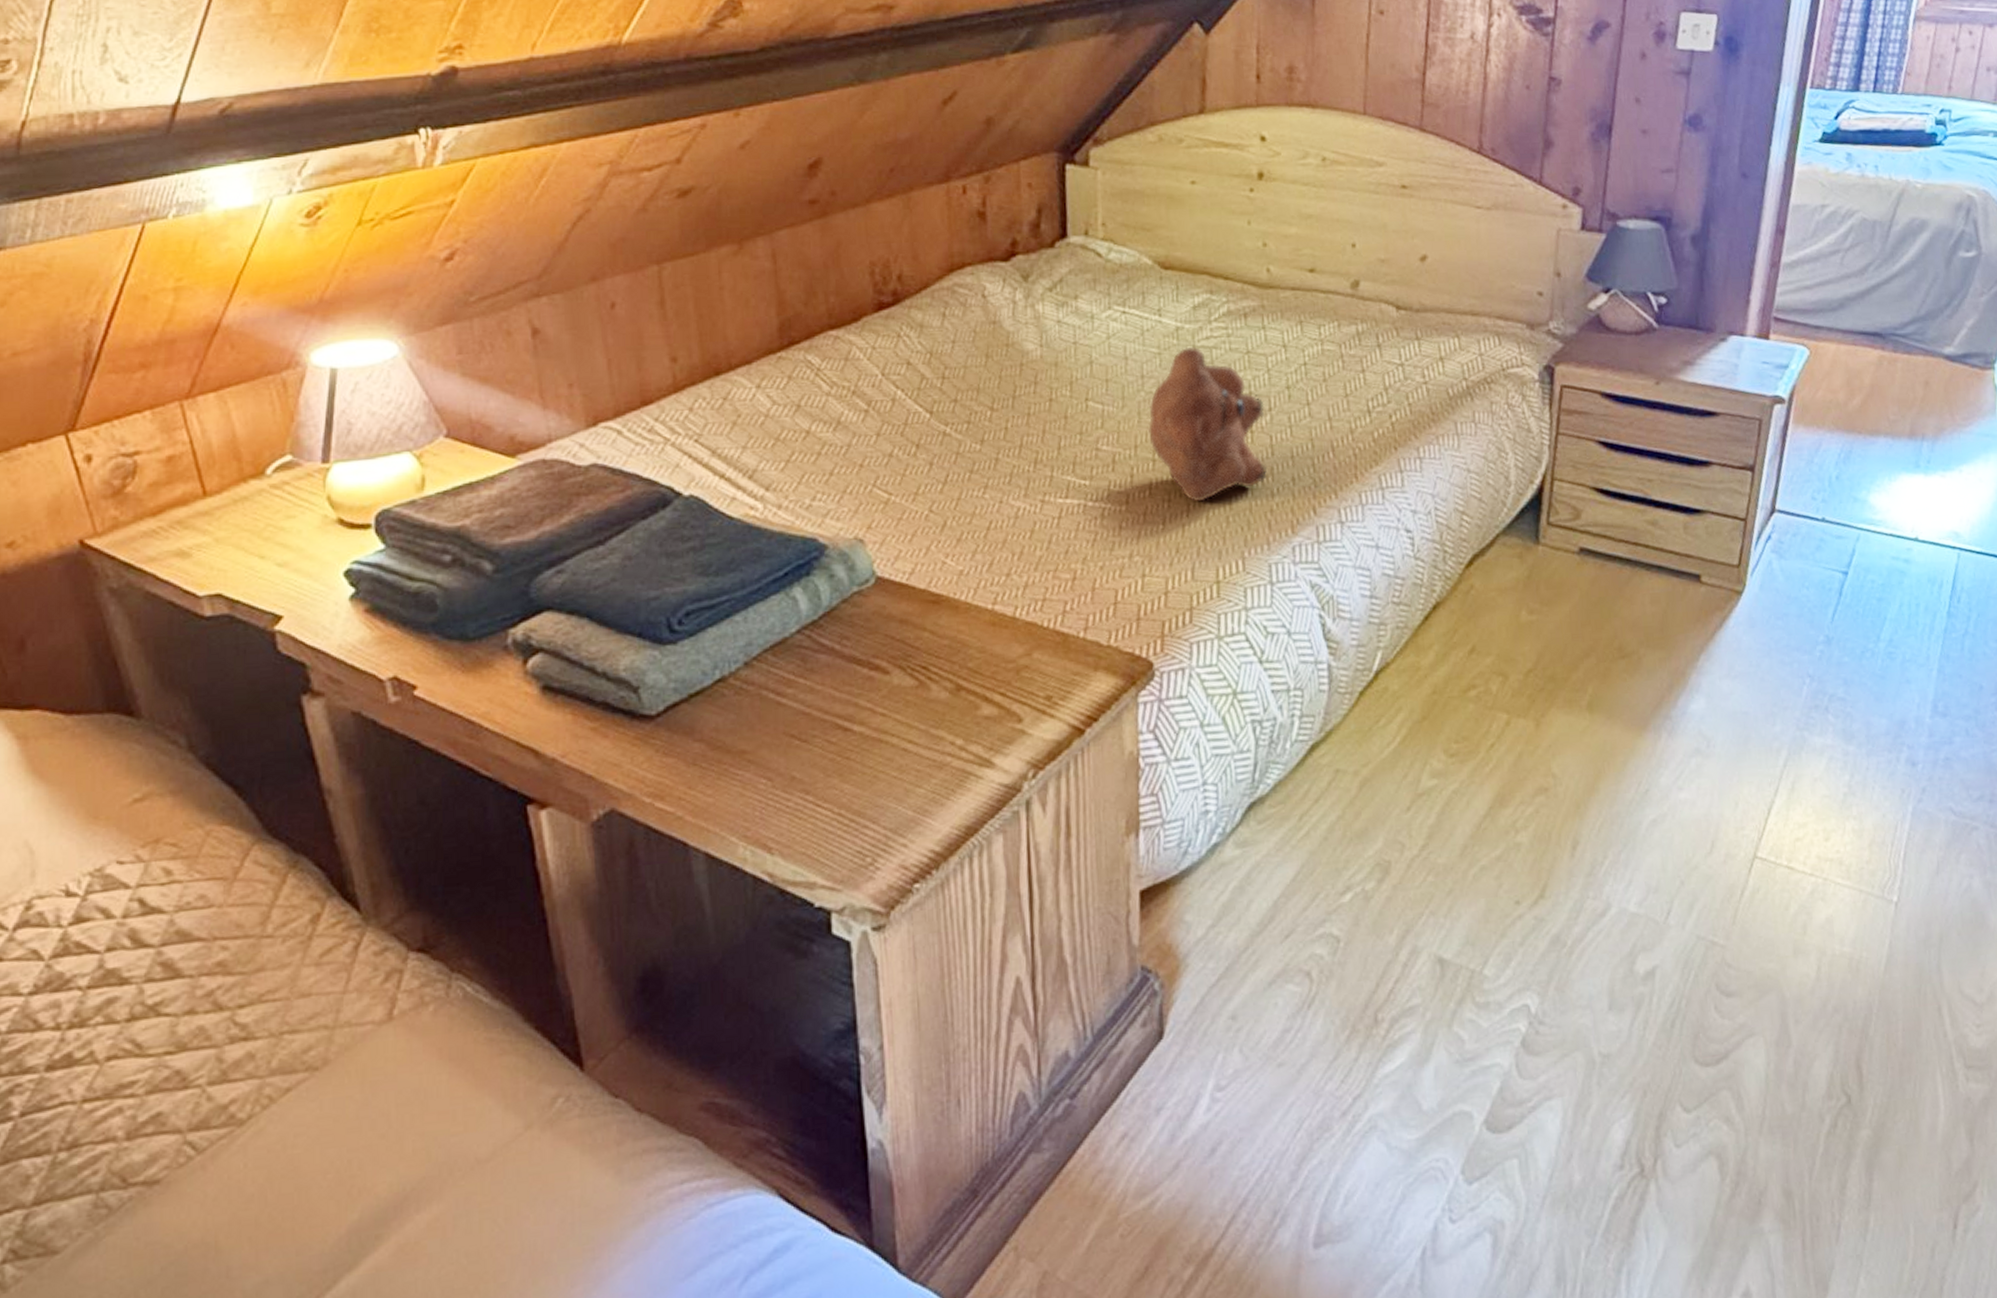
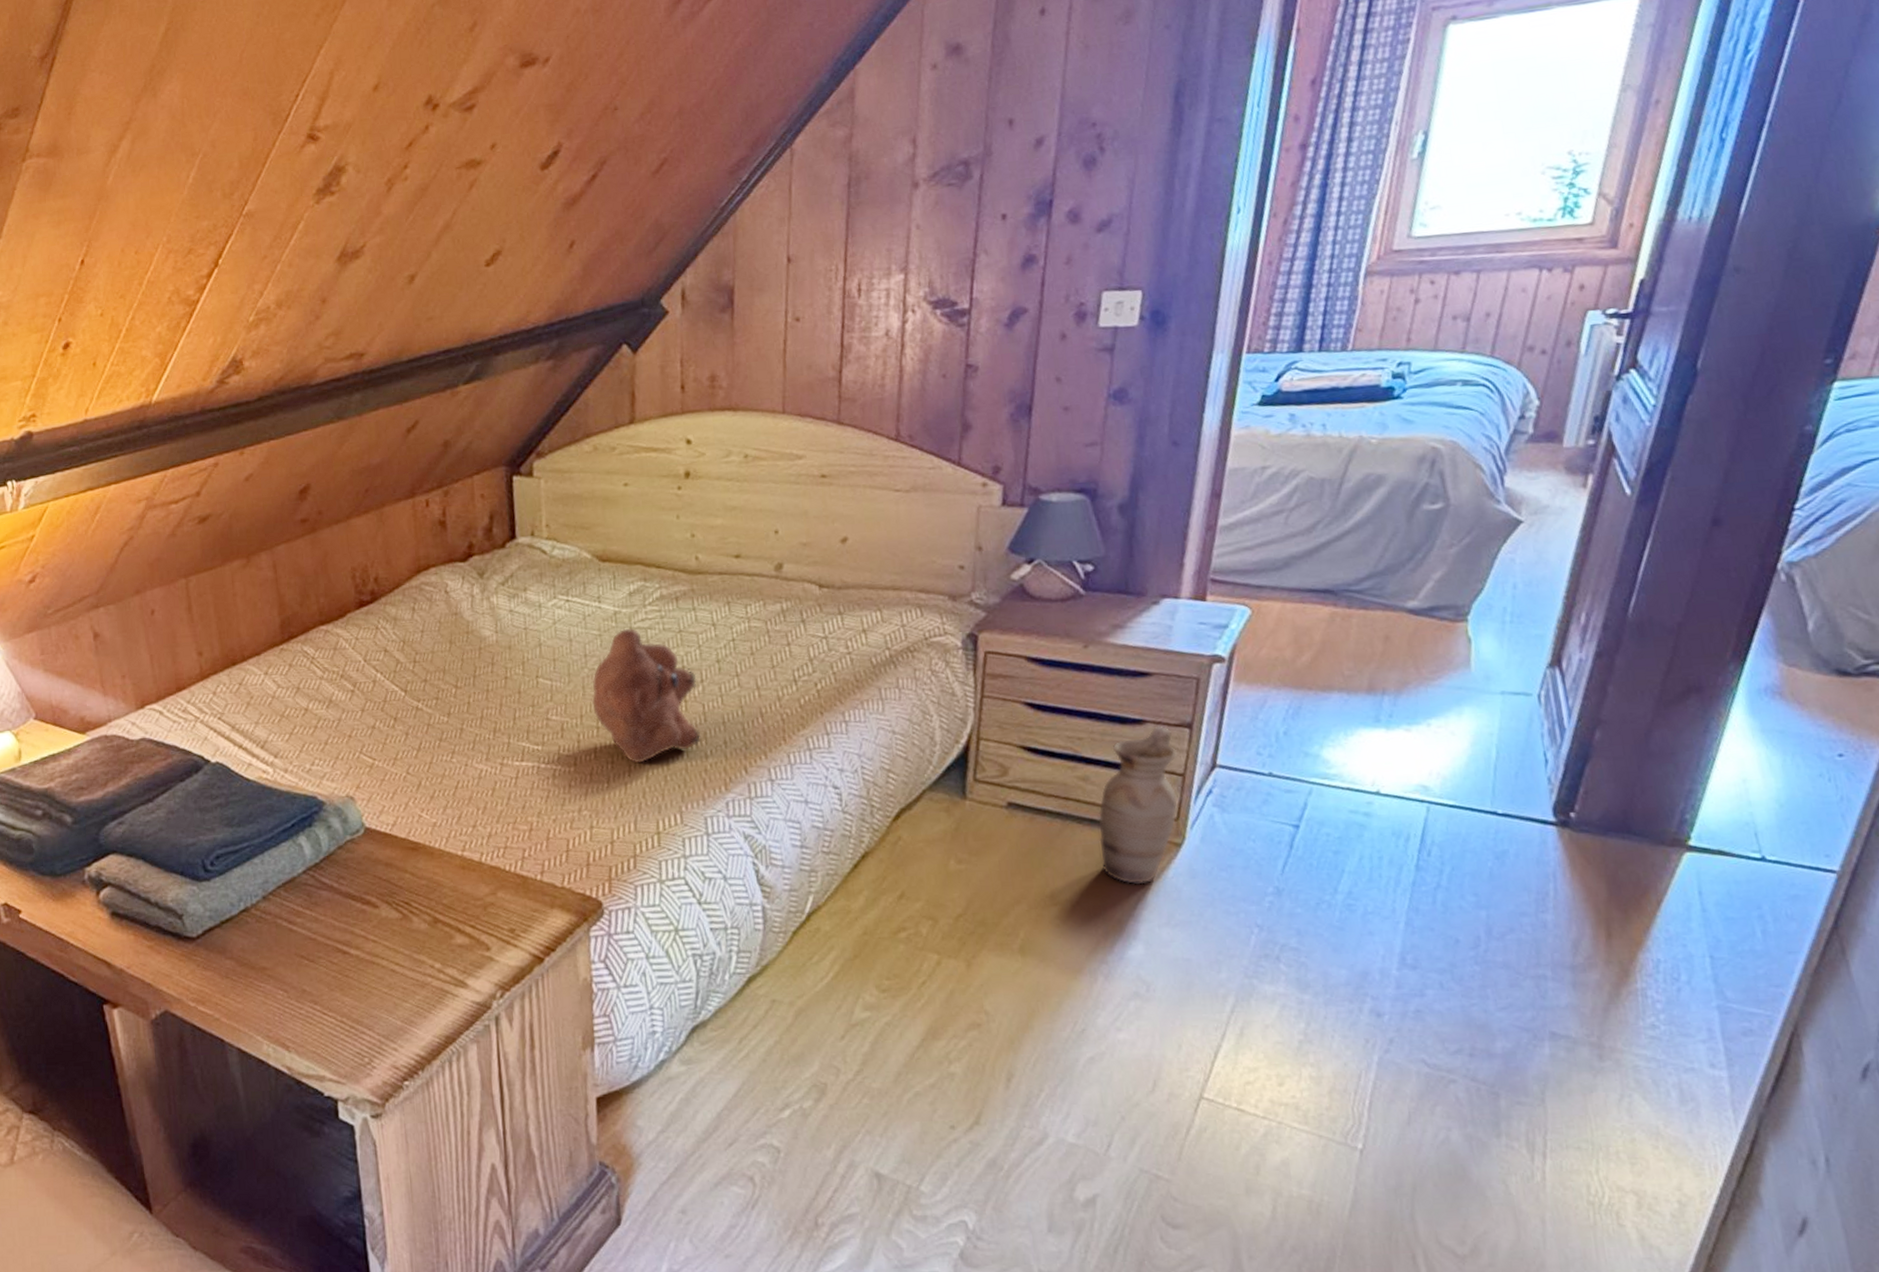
ceramic jug: none [1665,468,1741,634] -> present [1098,725,1179,884]

